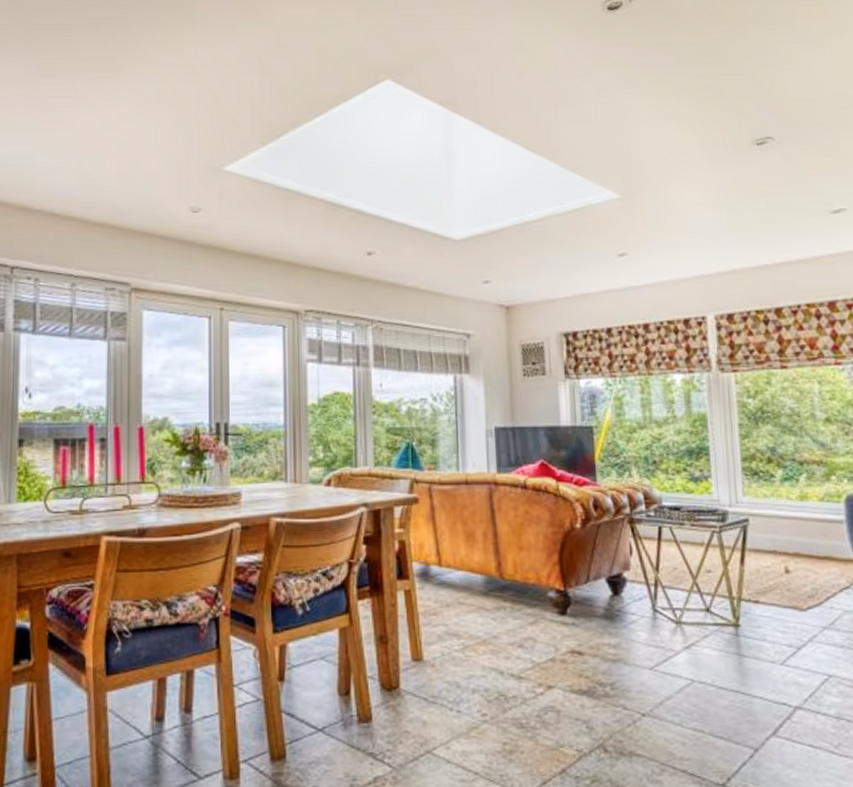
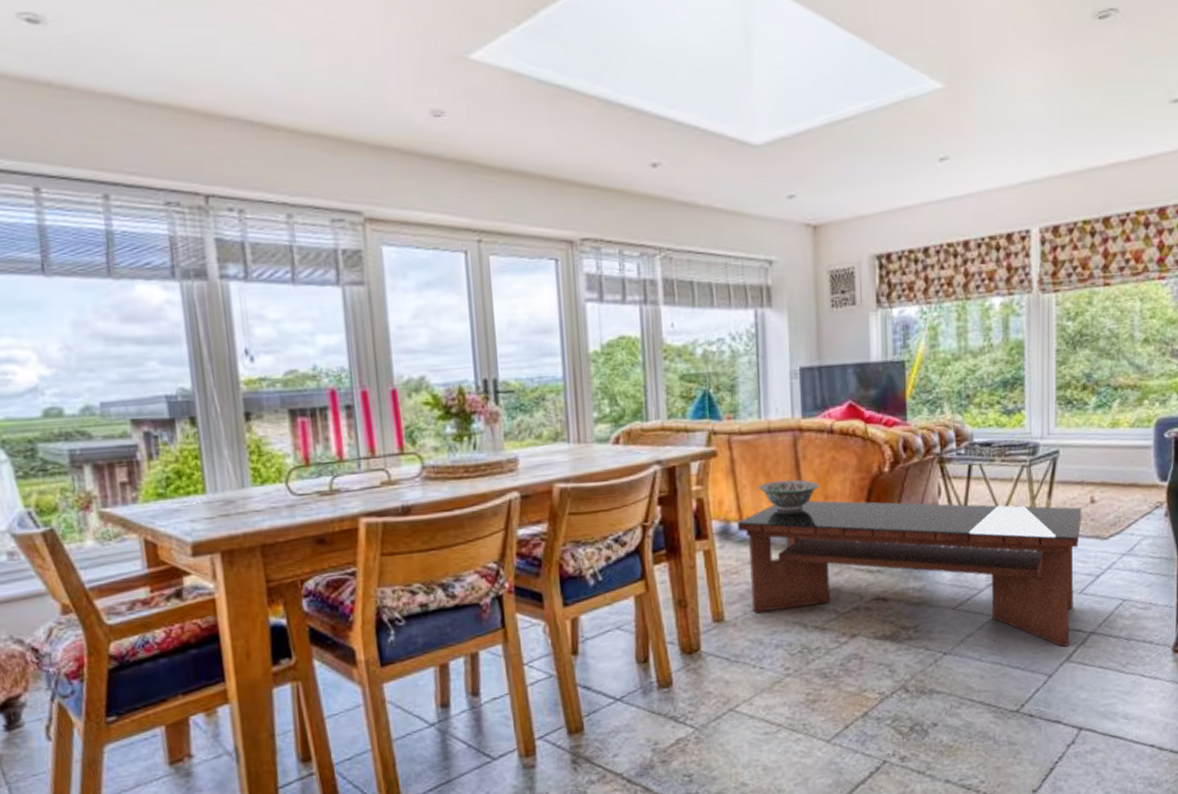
coffee table: none [436,550,778,720] -> present [737,500,1082,647]
decorative bowl: none [457,529,515,559] -> present [759,479,820,511]

